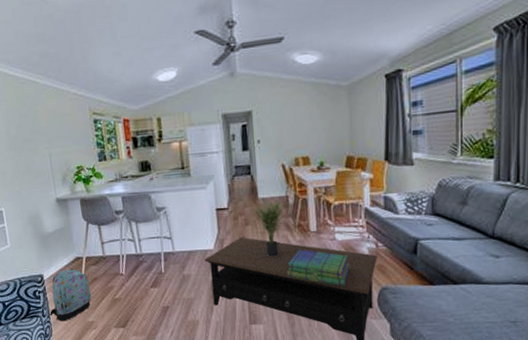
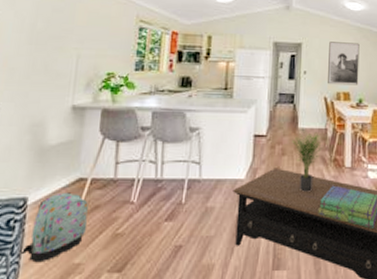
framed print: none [281,101,318,151] -> present [328,41,360,86]

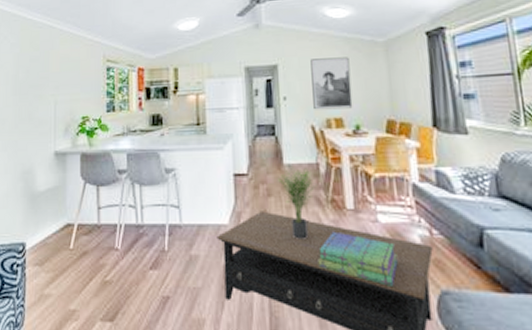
backpack: present [20,192,88,263] -> none [24,238,77,307]

